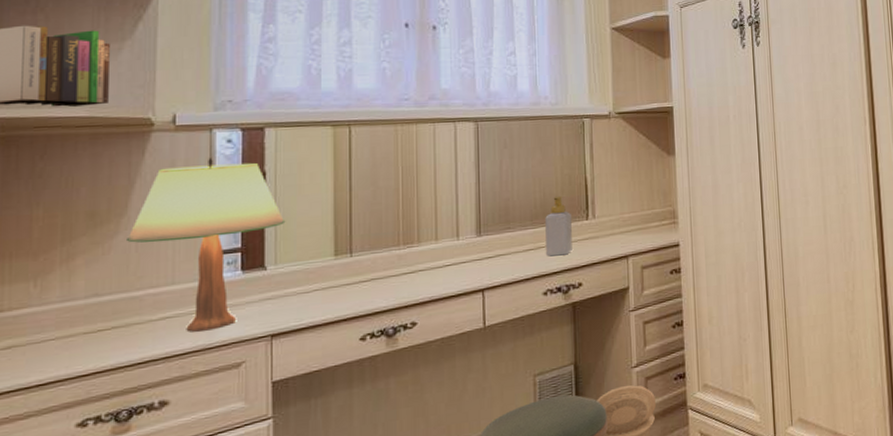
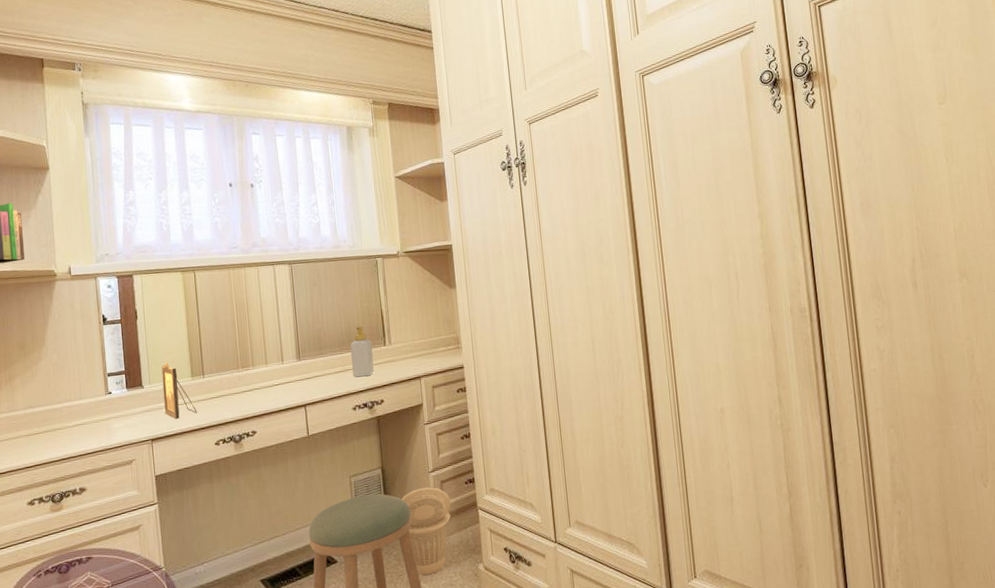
table lamp: present [125,158,286,333] -> none [46,300,154,437]
photo frame: none [293,236,339,309] -> present [161,361,197,419]

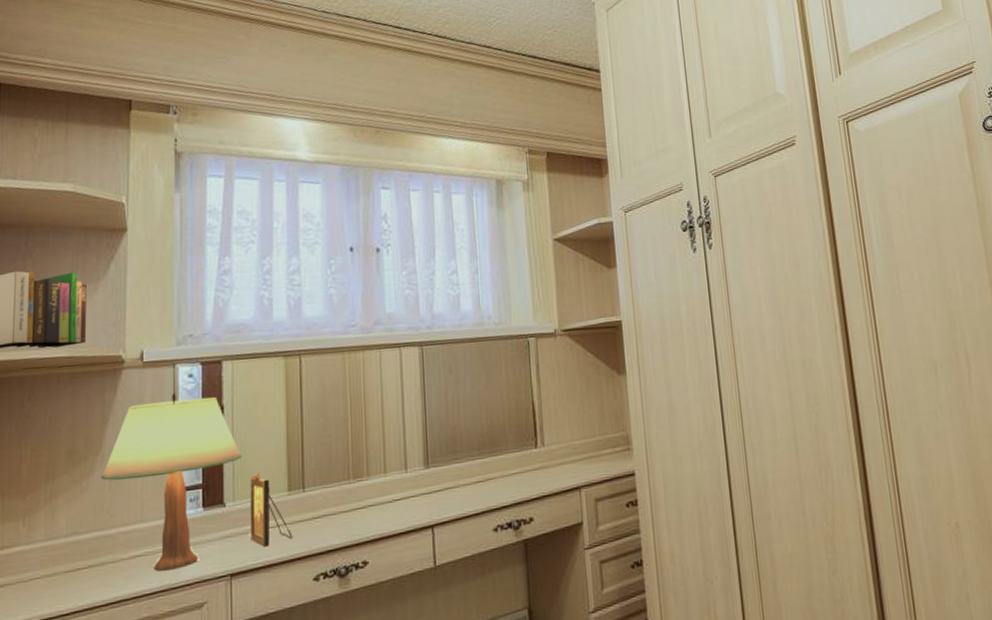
table lamp: none [46,300,154,437] -> present [100,393,242,572]
soap bottle: present [350,325,374,378] -> none [493,422,522,489]

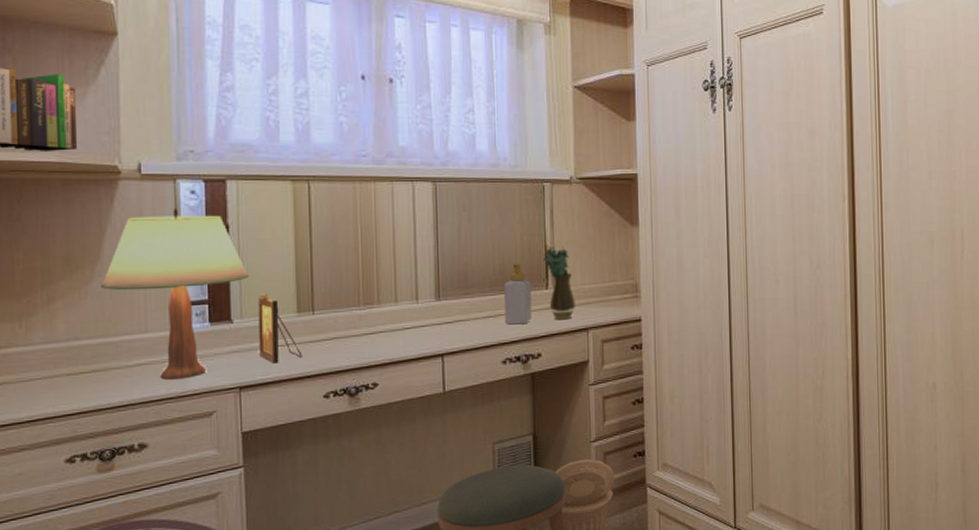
soap bottle: none [493,422,522,489] -> present [504,263,532,325]
vase: none [530,401,566,481] -> present [542,244,575,320]

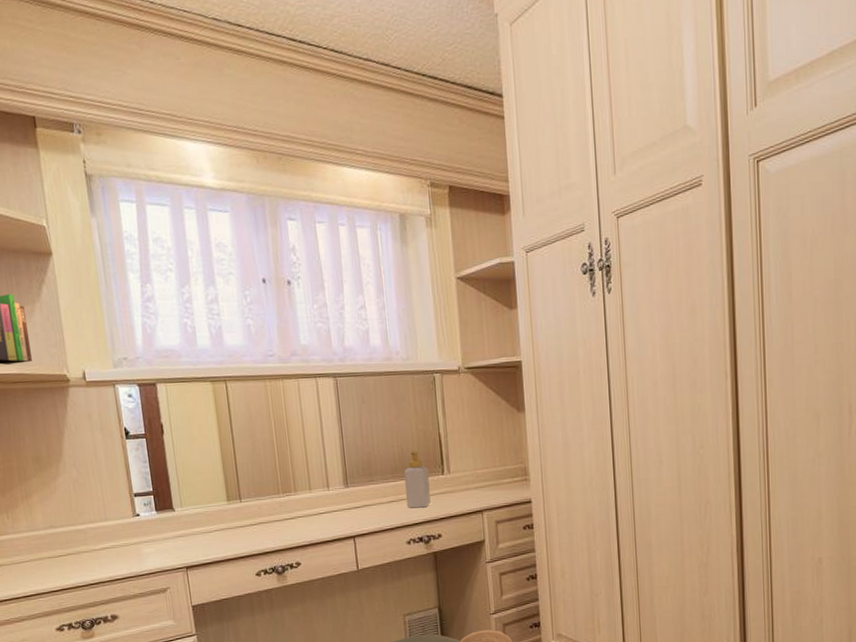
table lamp: present [100,209,250,381] -> none [65,411,184,562]
photo frame: present [258,291,303,364] -> none [193,483,235,546]
vase: present [542,244,575,320] -> none [437,432,470,503]

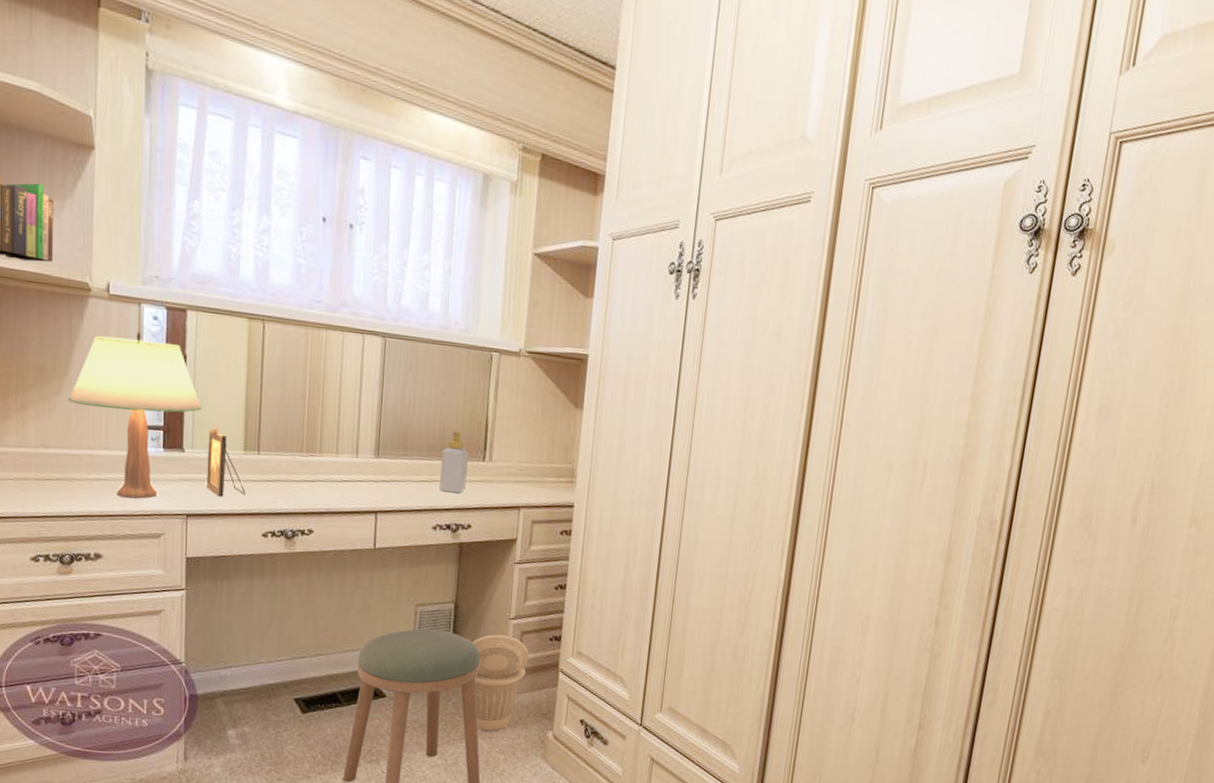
table lamp: none [65,411,184,562] -> present [67,332,202,499]
photo frame: none [193,483,235,546] -> present [206,426,246,497]

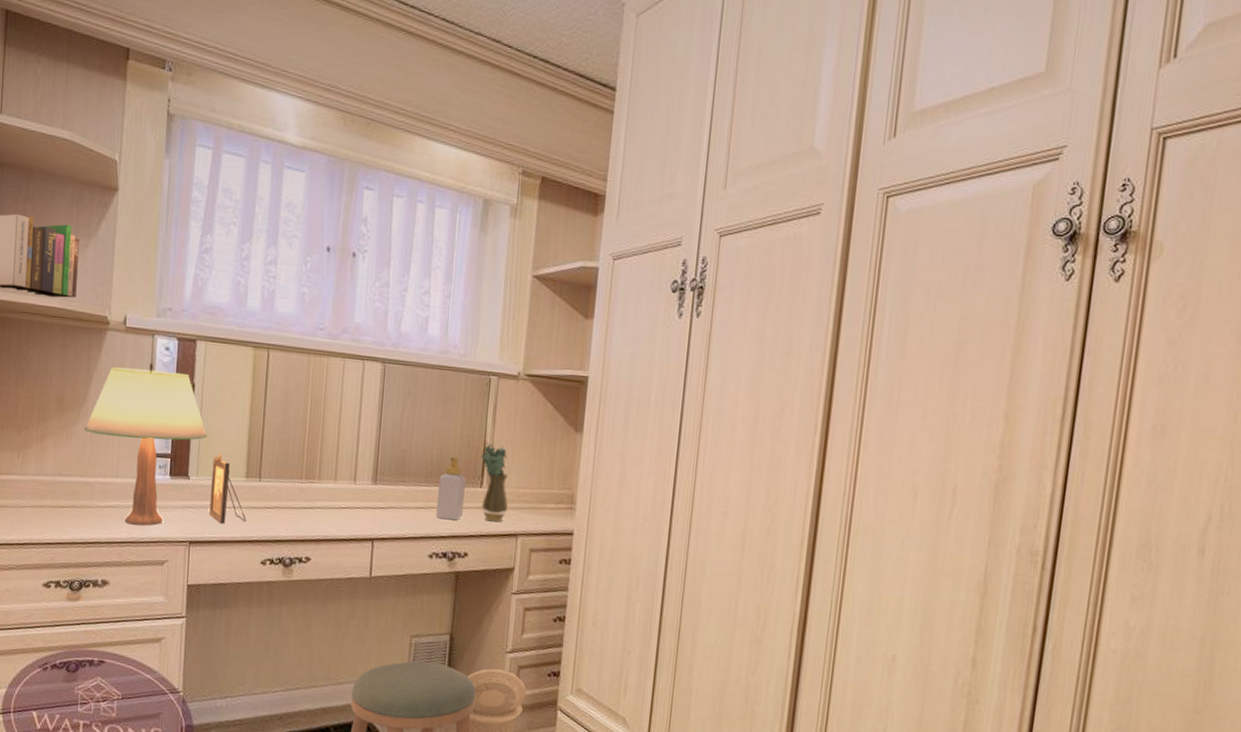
vase: none [482,416,510,495] -> present [480,441,508,522]

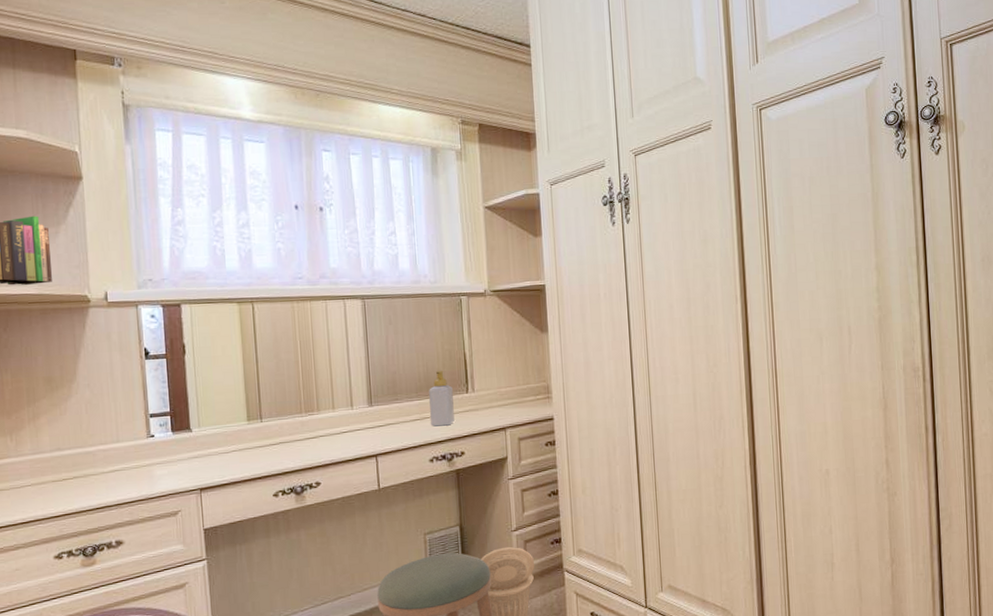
table lamp: present [83,363,208,526] -> none [77,331,205,485]
photo frame: present [209,453,246,524] -> none [212,403,254,467]
vase: present [480,441,508,522] -> none [462,352,494,421]

